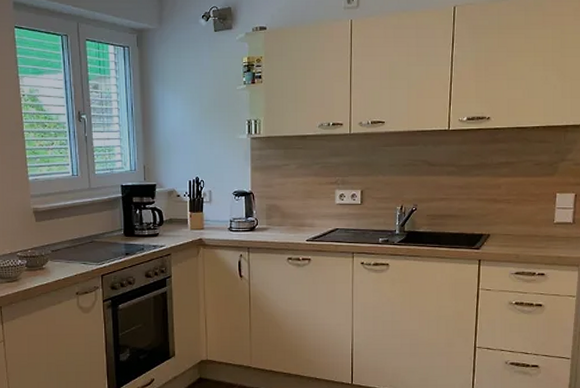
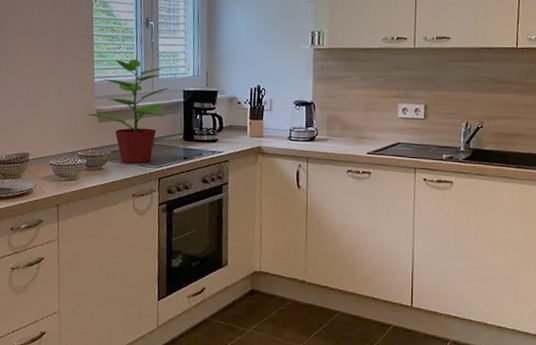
potted plant: none [24,150,106,262] -> present [87,54,169,164]

